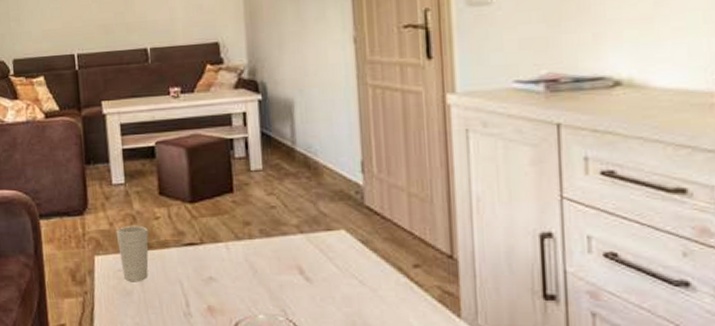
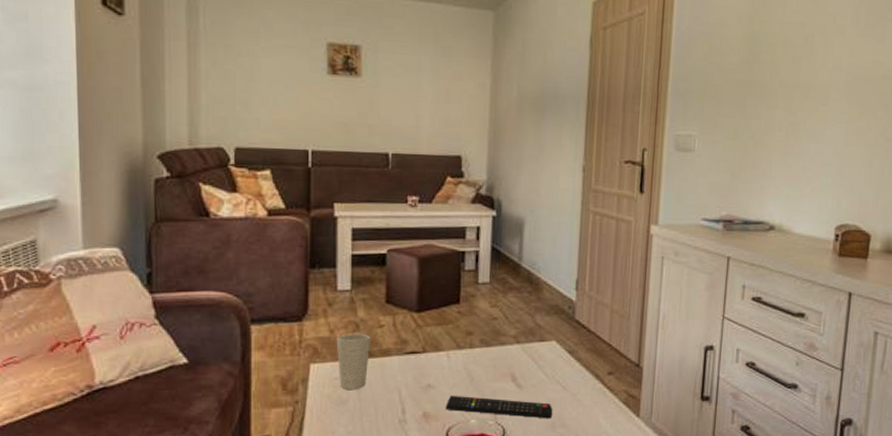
remote control: none [229,288,350,317] -> present [445,395,552,419]

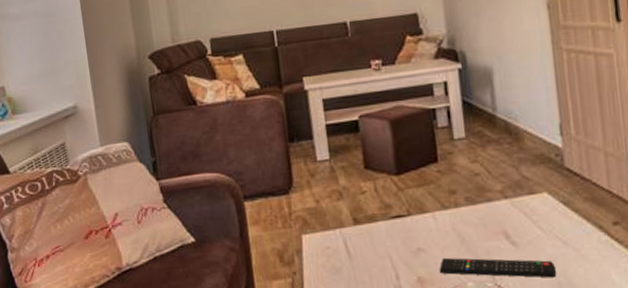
cup: present [336,333,372,391] -> none [322,201,357,259]

